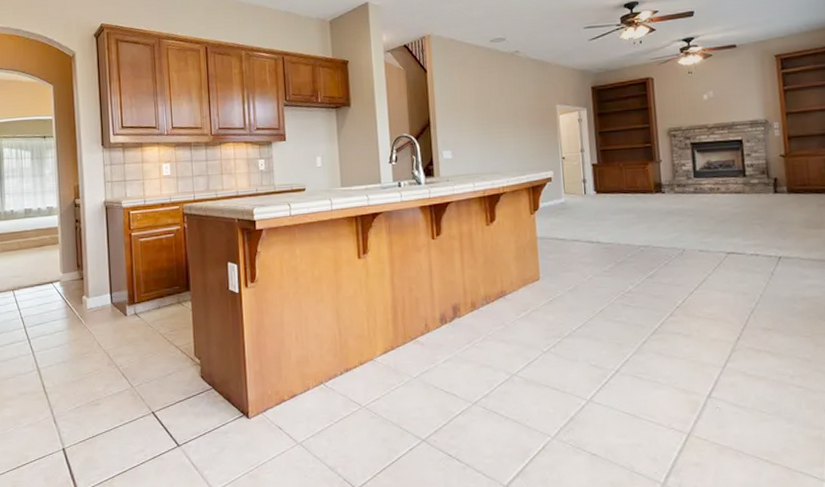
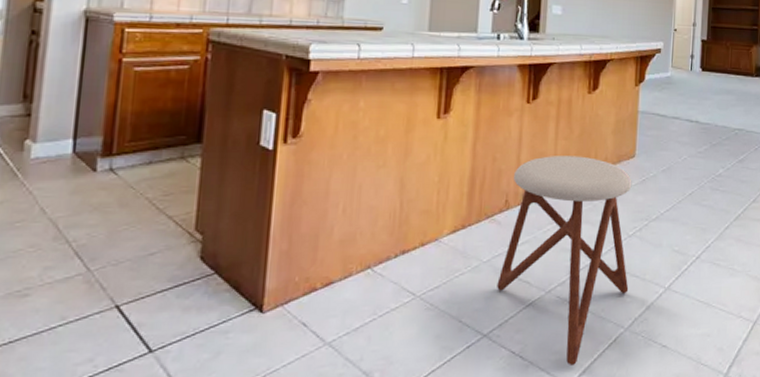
stool: none [428,282,551,470] -> present [497,156,632,367]

